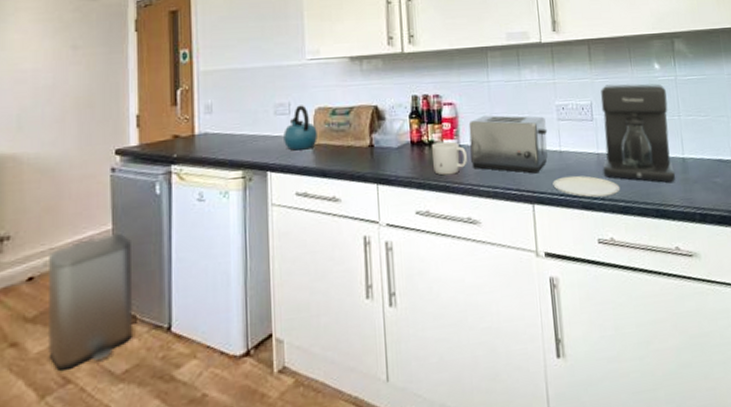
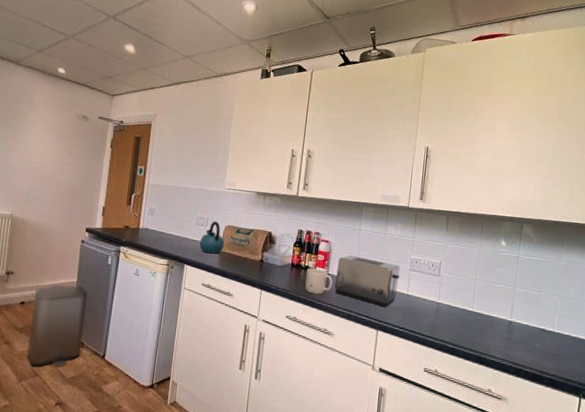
plate: present [553,175,620,198] -> none [396,314,451,338]
coffee maker: present [600,83,676,182] -> none [439,250,508,338]

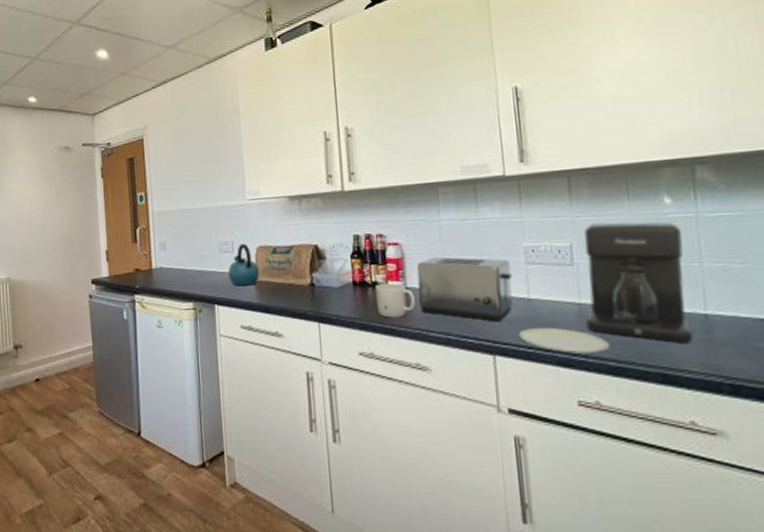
pedal bin: present [26,284,88,368] -> none [49,349,112,456]
plate: none [396,314,451,338] -> present [519,327,610,354]
coffee maker: none [439,250,508,338] -> present [584,222,693,343]

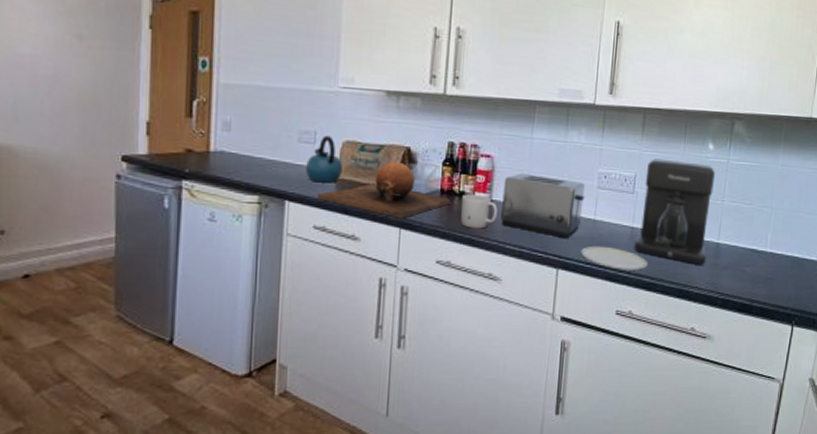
chopping board: none [240,259,364,313] -> present [316,161,450,219]

